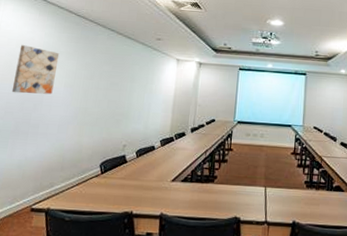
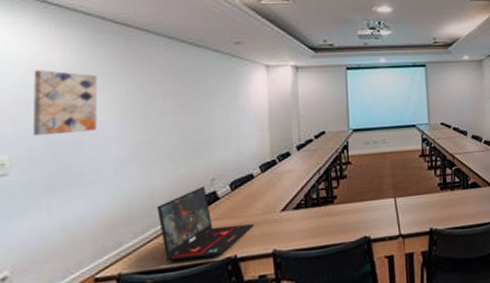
laptop: none [81,149,149,209] -> present [157,186,254,262]

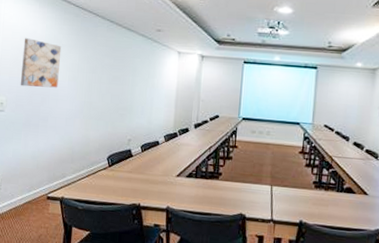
laptop: present [157,186,254,262] -> none [90,143,155,201]

